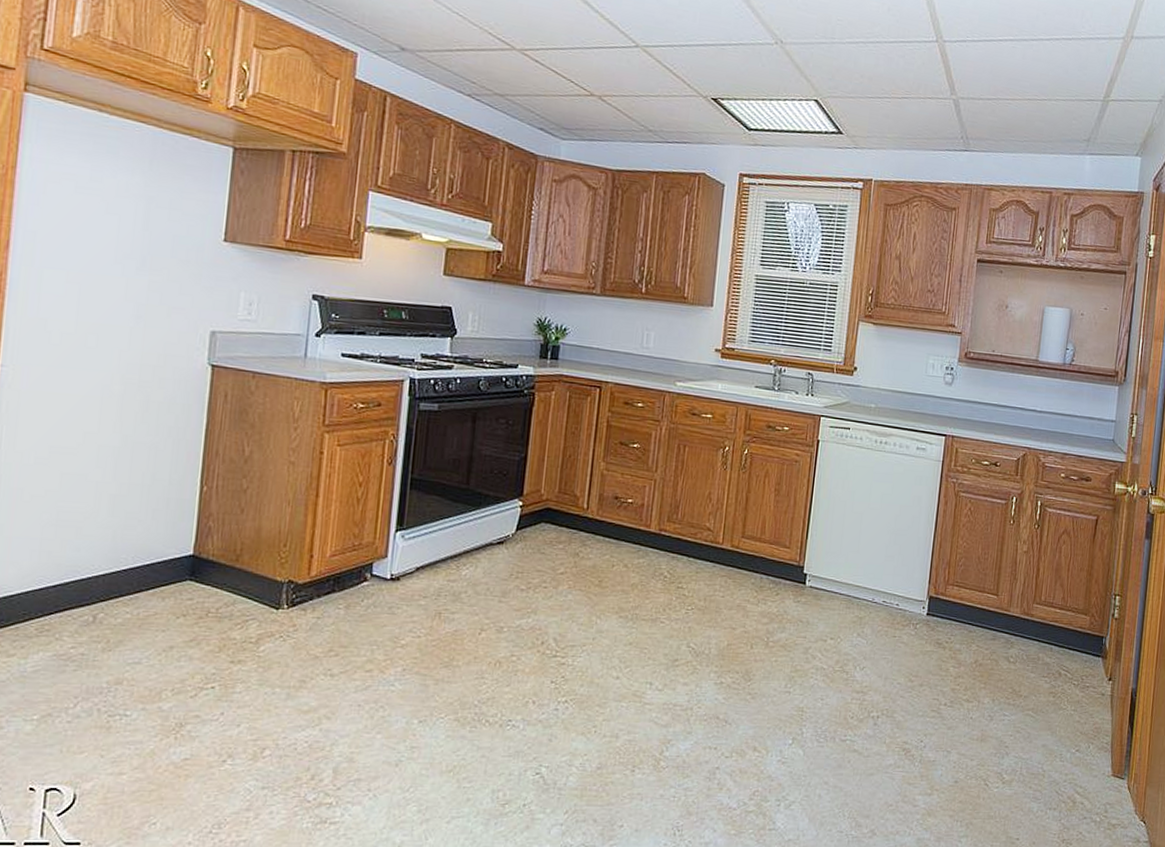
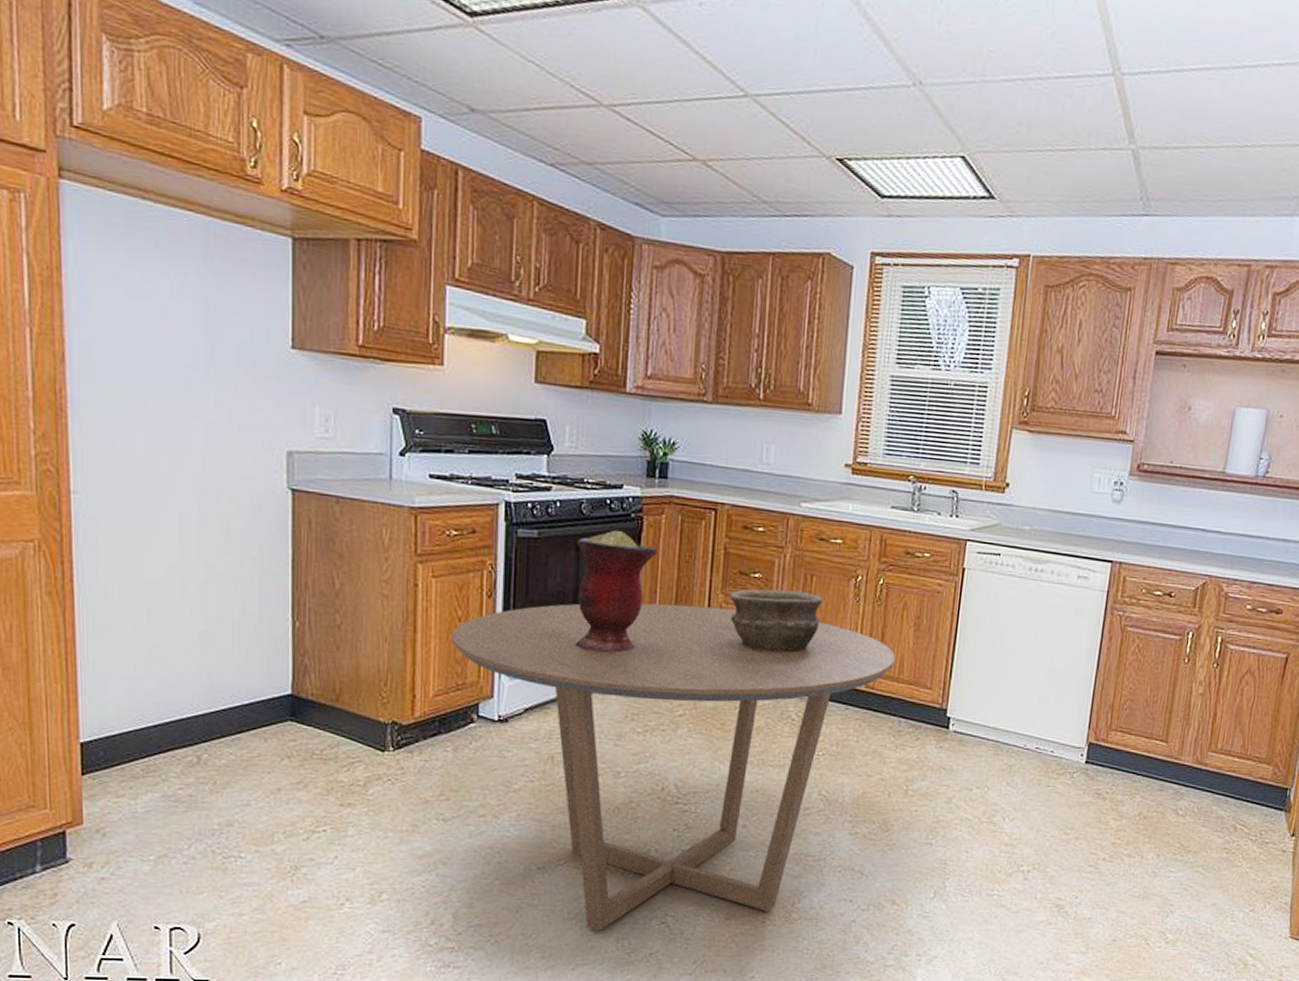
dining table: none [351,470,759,782] -> present [451,603,896,931]
vase: none [466,404,547,515] -> present [574,530,658,653]
bowl: none [610,457,695,514] -> present [729,589,824,651]

